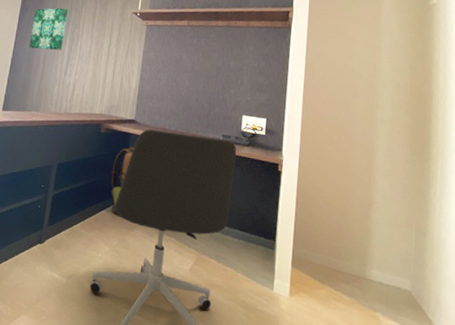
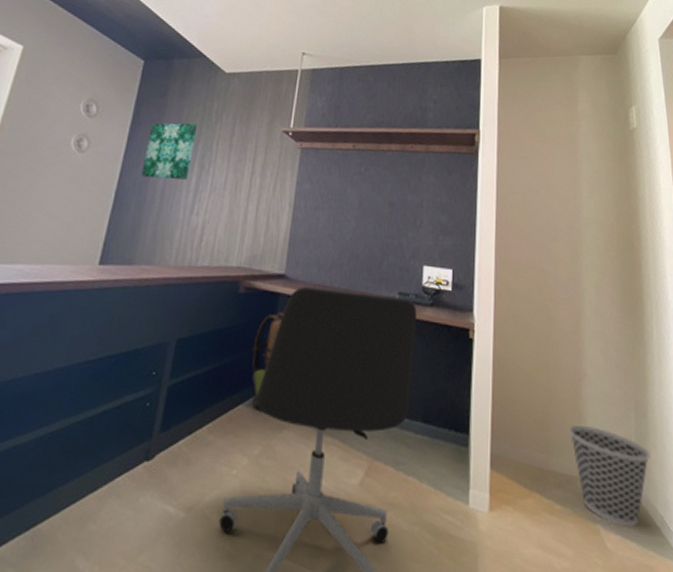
wastebasket: none [357,239,427,317] -> present [568,424,650,526]

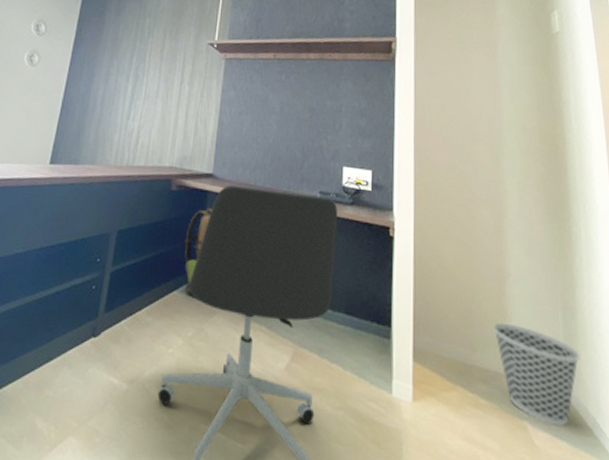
wall art: present [141,123,198,180] -> none [84,38,132,89]

